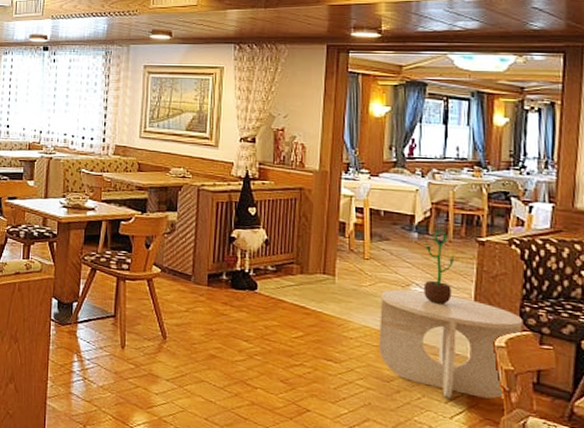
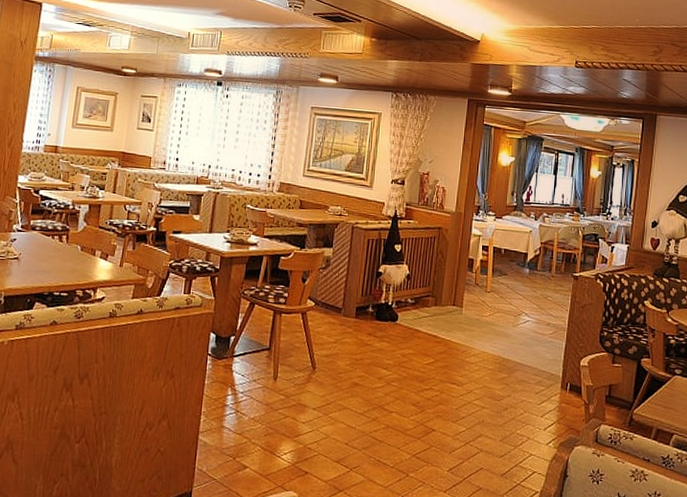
side table: present [379,289,524,399] -> none [493,318,602,413]
potted flower: present [423,227,458,305] -> none [530,264,558,331]

